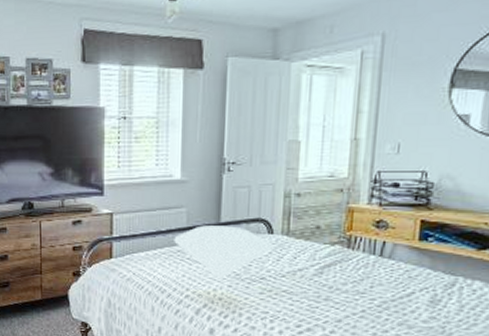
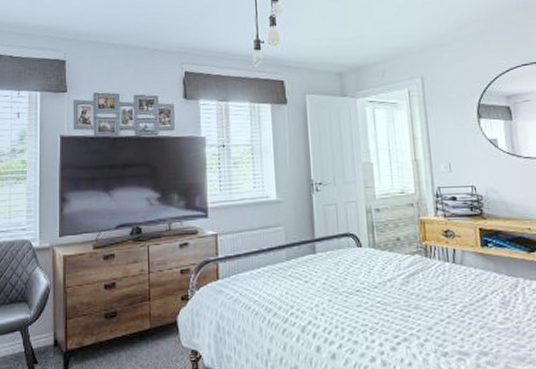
cushion: present [174,225,274,278] -> none [275,241,364,293]

